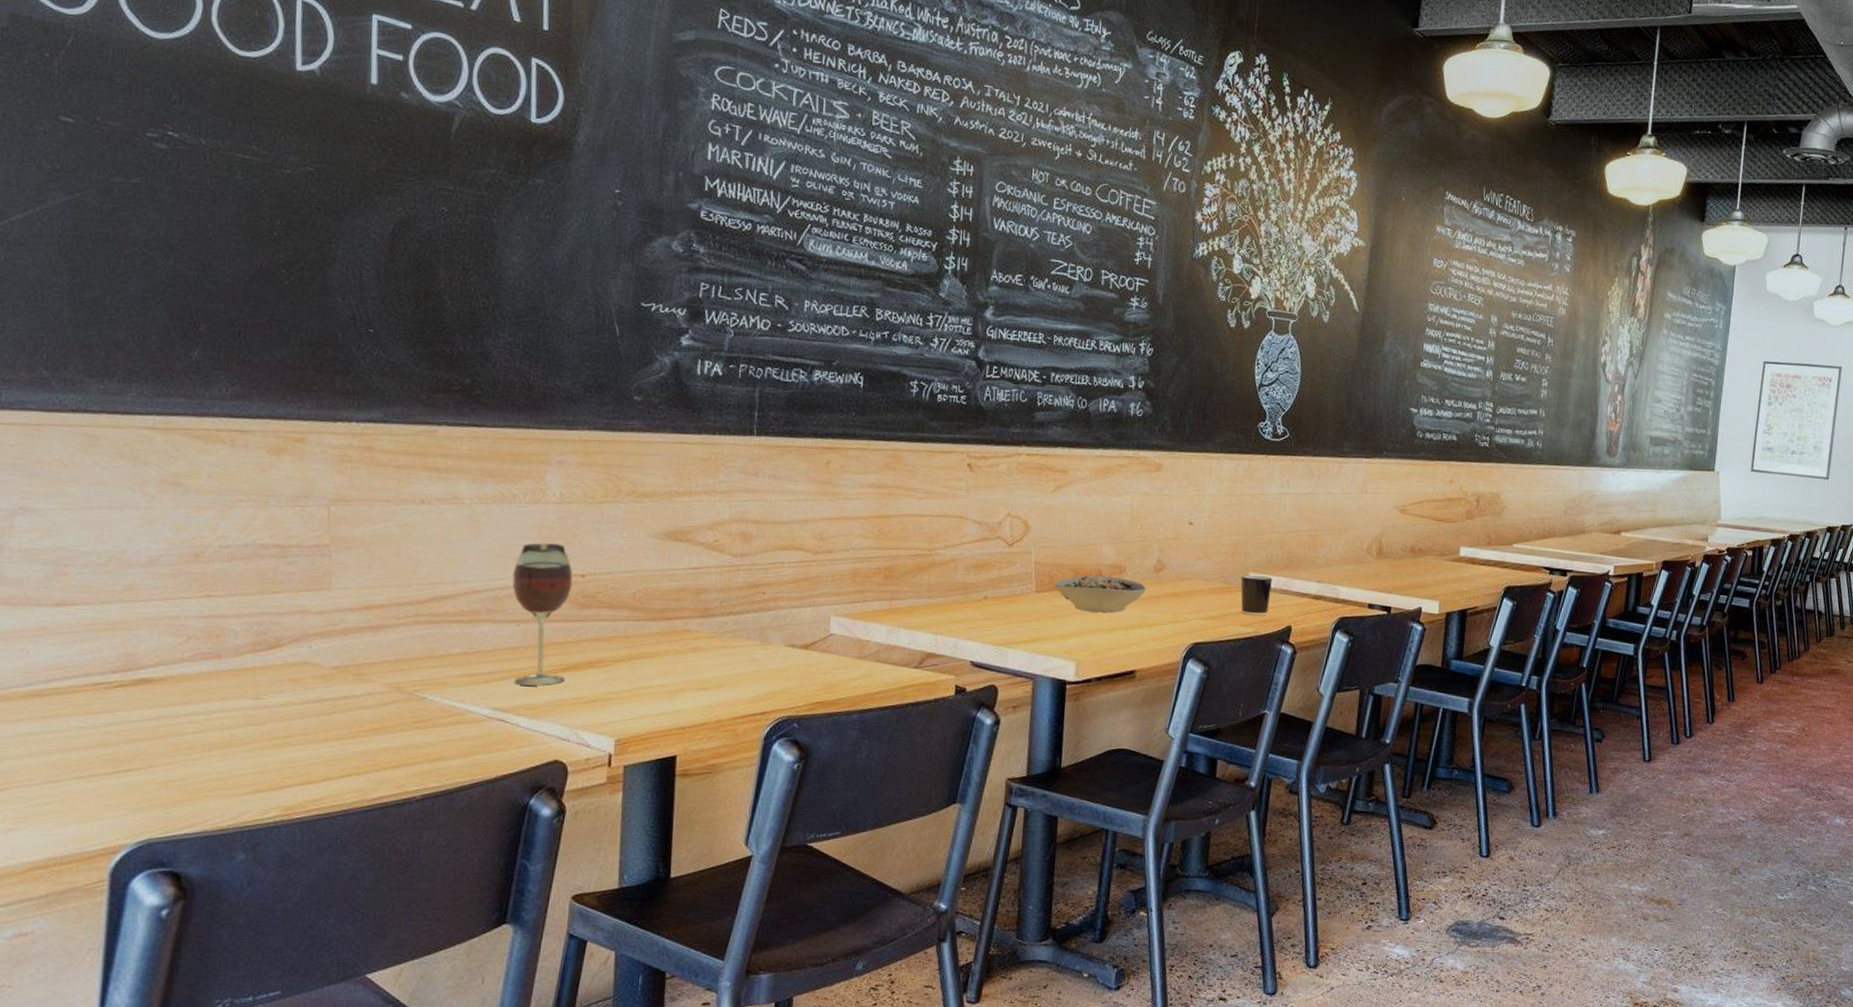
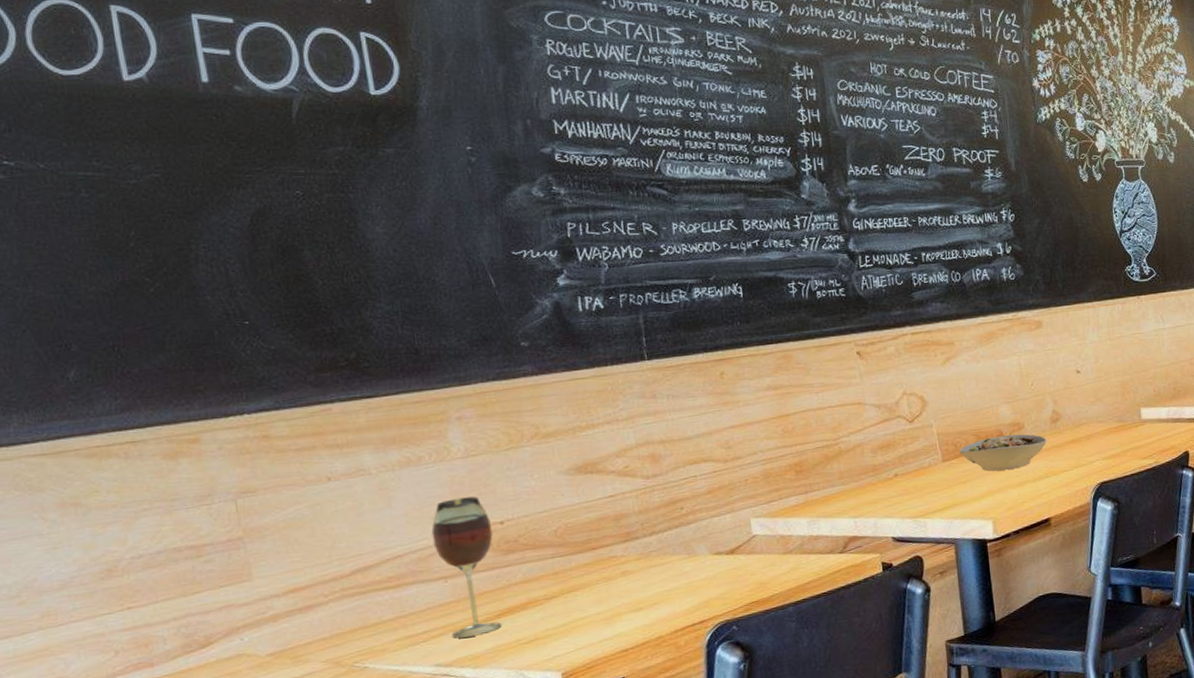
mug: present [1240,575,1272,617] -> none [1134,408,1165,449]

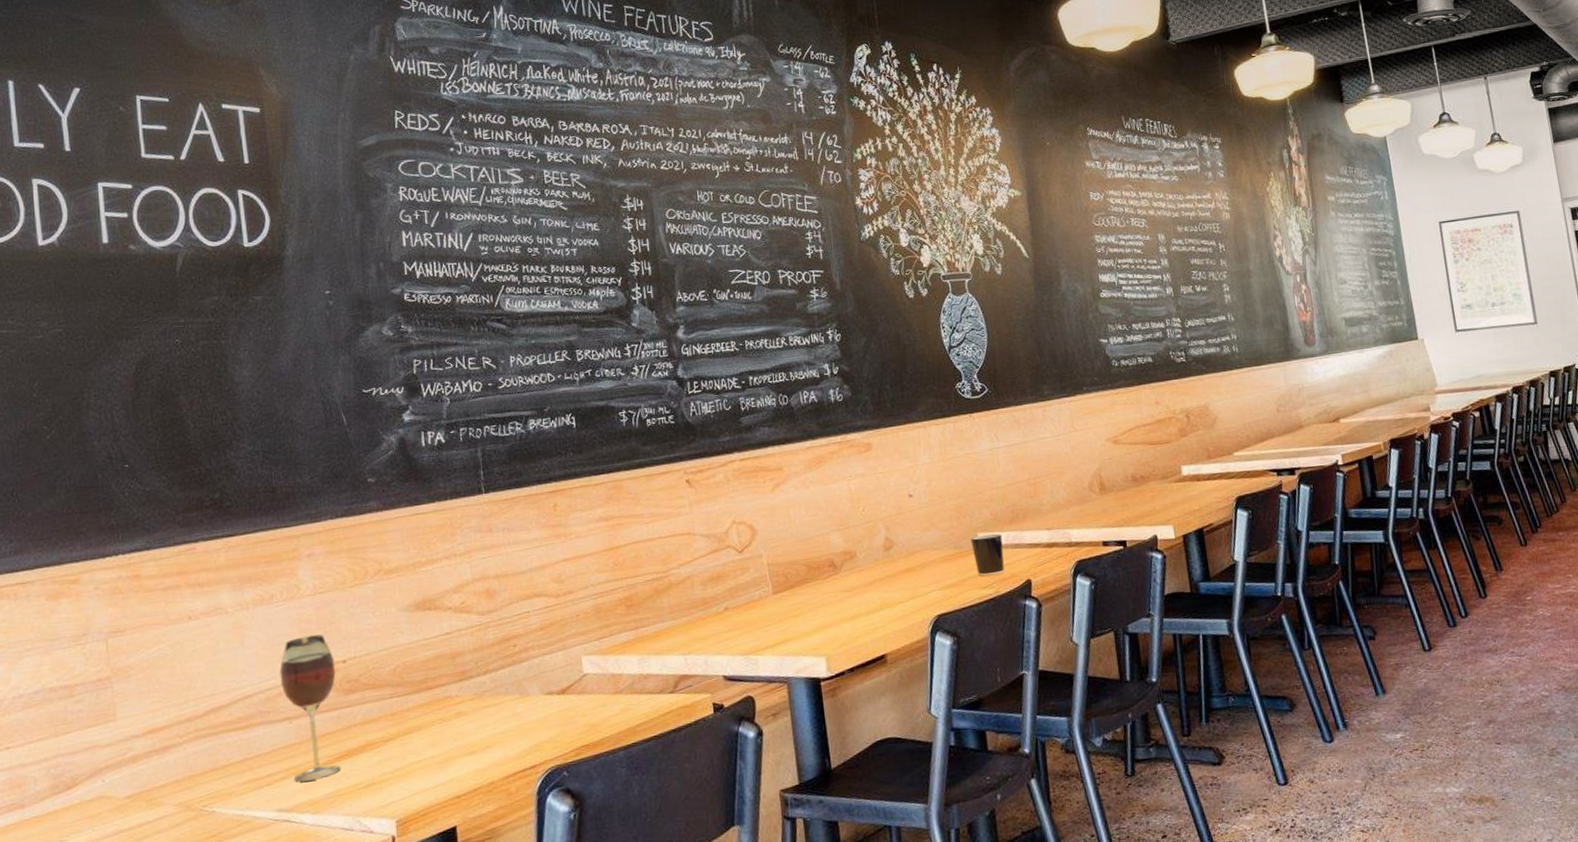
salad: present [959,434,1047,471] -> none [790,563,880,604]
mug: none [1134,408,1165,449] -> present [970,533,1005,578]

